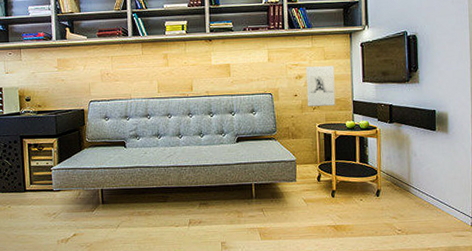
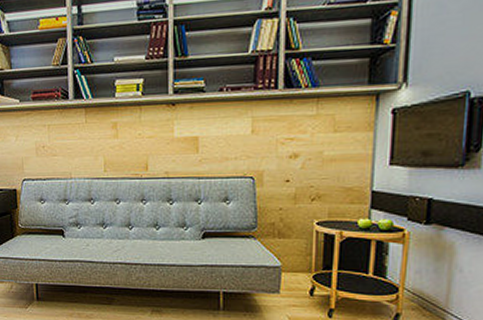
wall sculpture: present [306,65,336,107] -> none [303,141,347,198]

